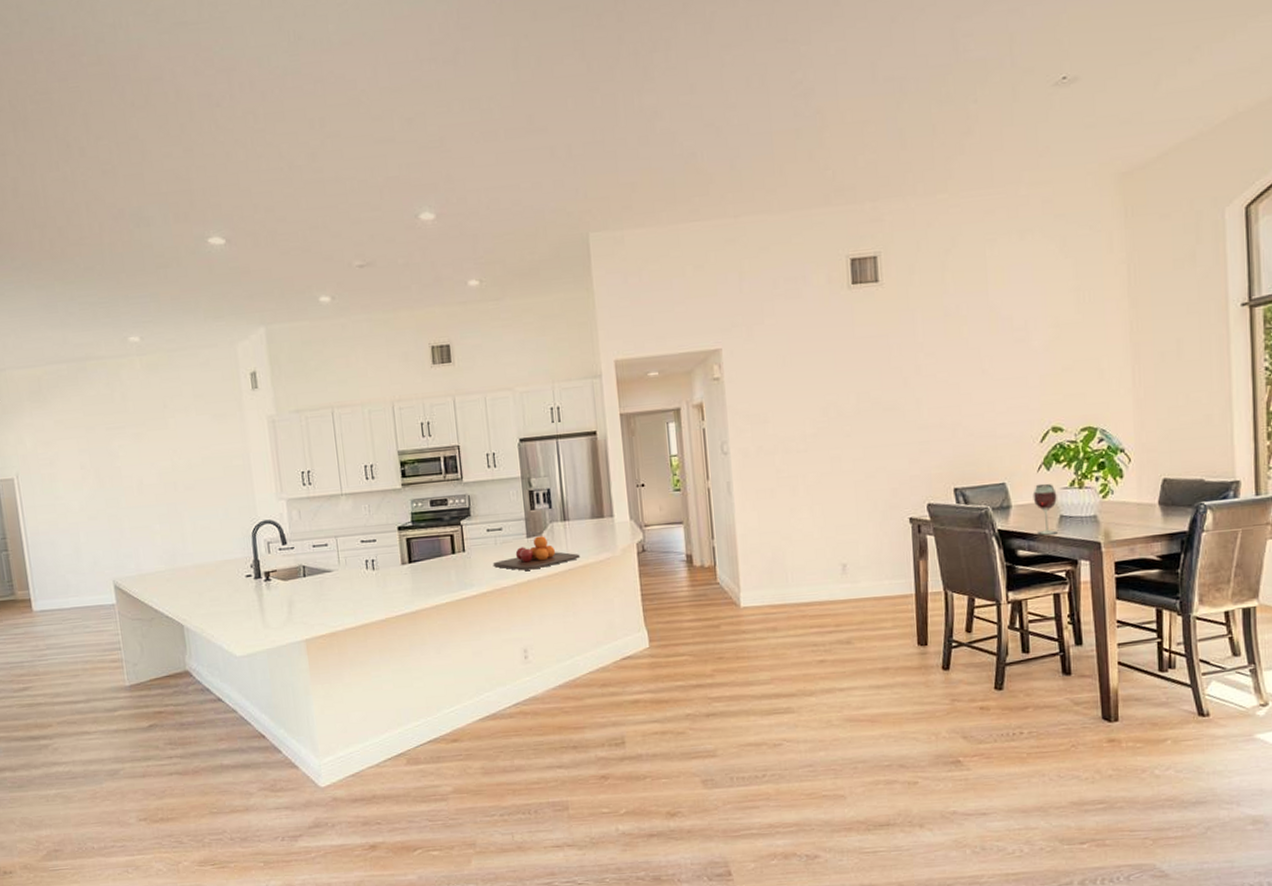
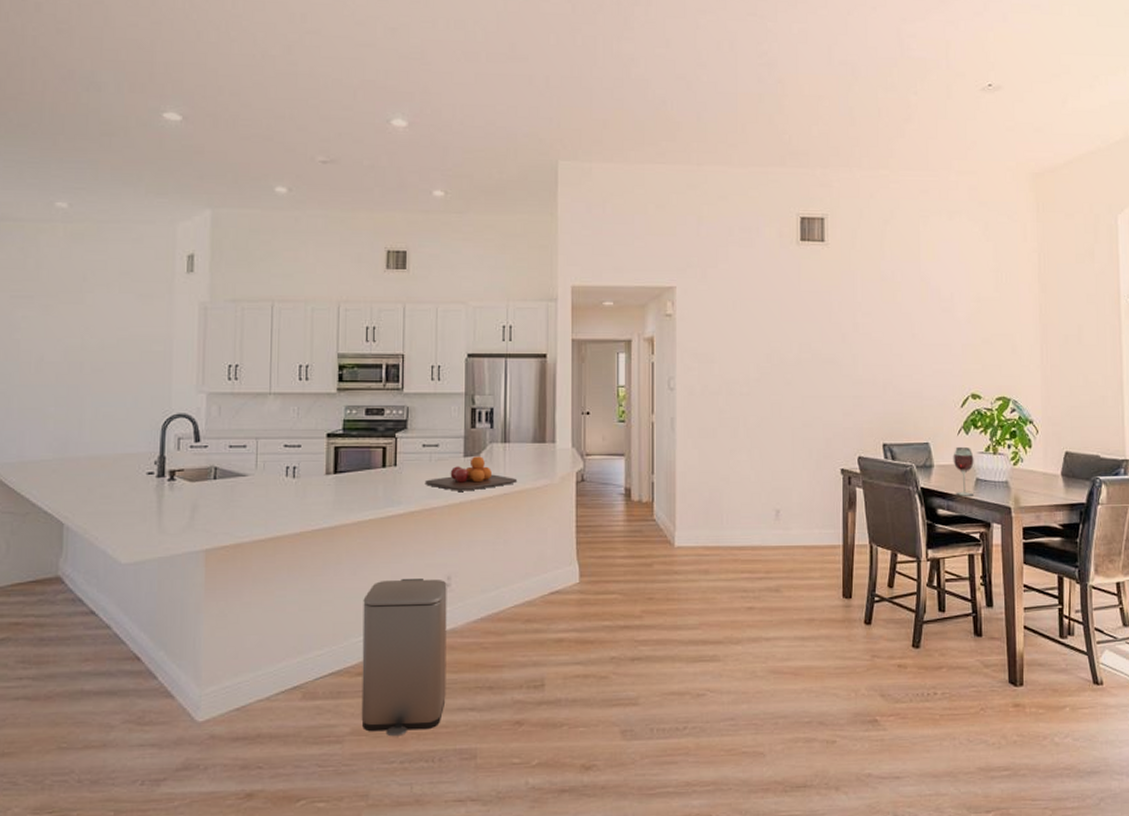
pedal bin: none [450,652,535,794] -> present [361,579,447,737]

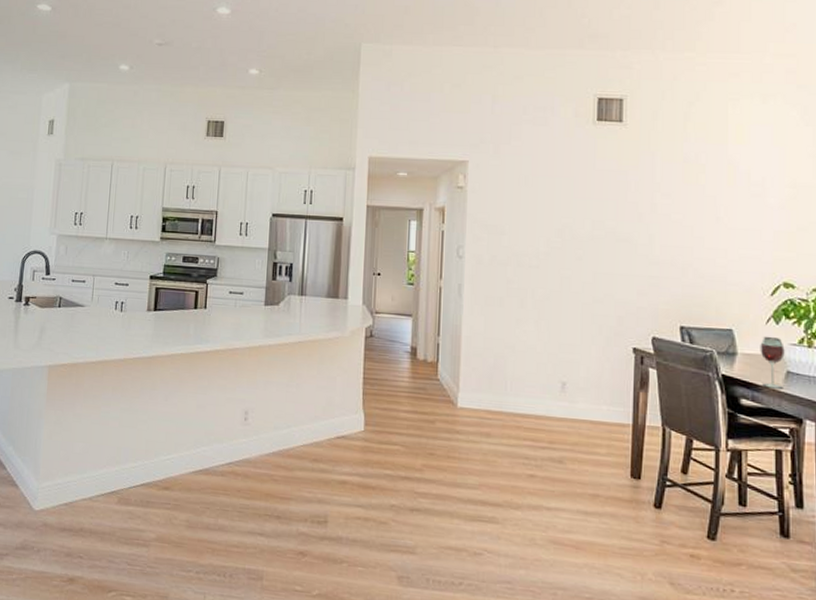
pedal bin: present [361,579,447,737] -> none [165,408,245,549]
chopping board: present [424,456,518,491] -> none [229,306,312,337]

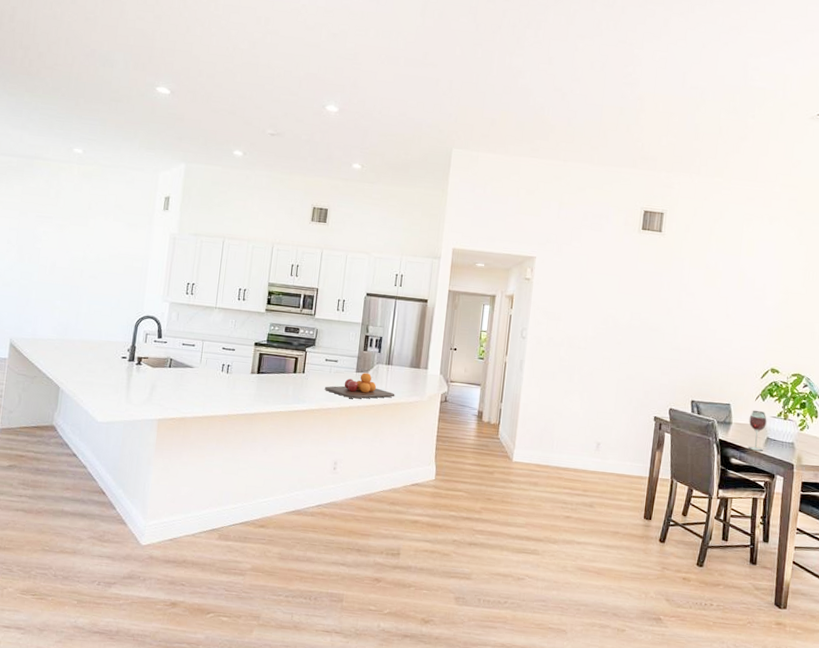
chopping board: none [229,306,312,337] -> present [324,373,395,399]

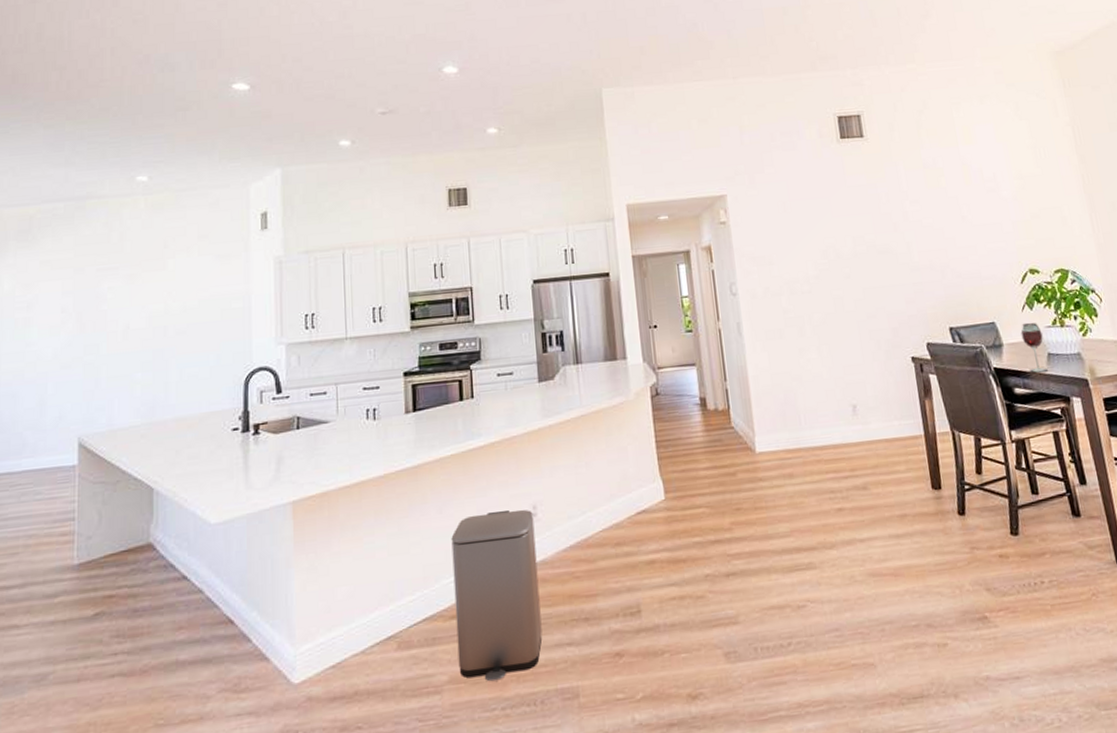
pedal bin: none [260,459,334,577] -> present [451,509,543,682]
chopping board: present [324,373,395,399] -> none [502,380,593,418]

